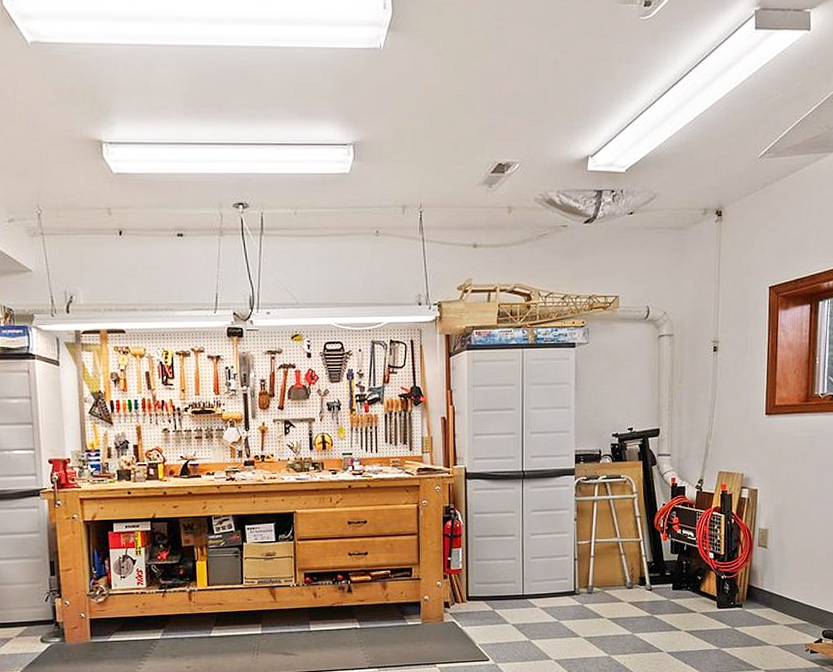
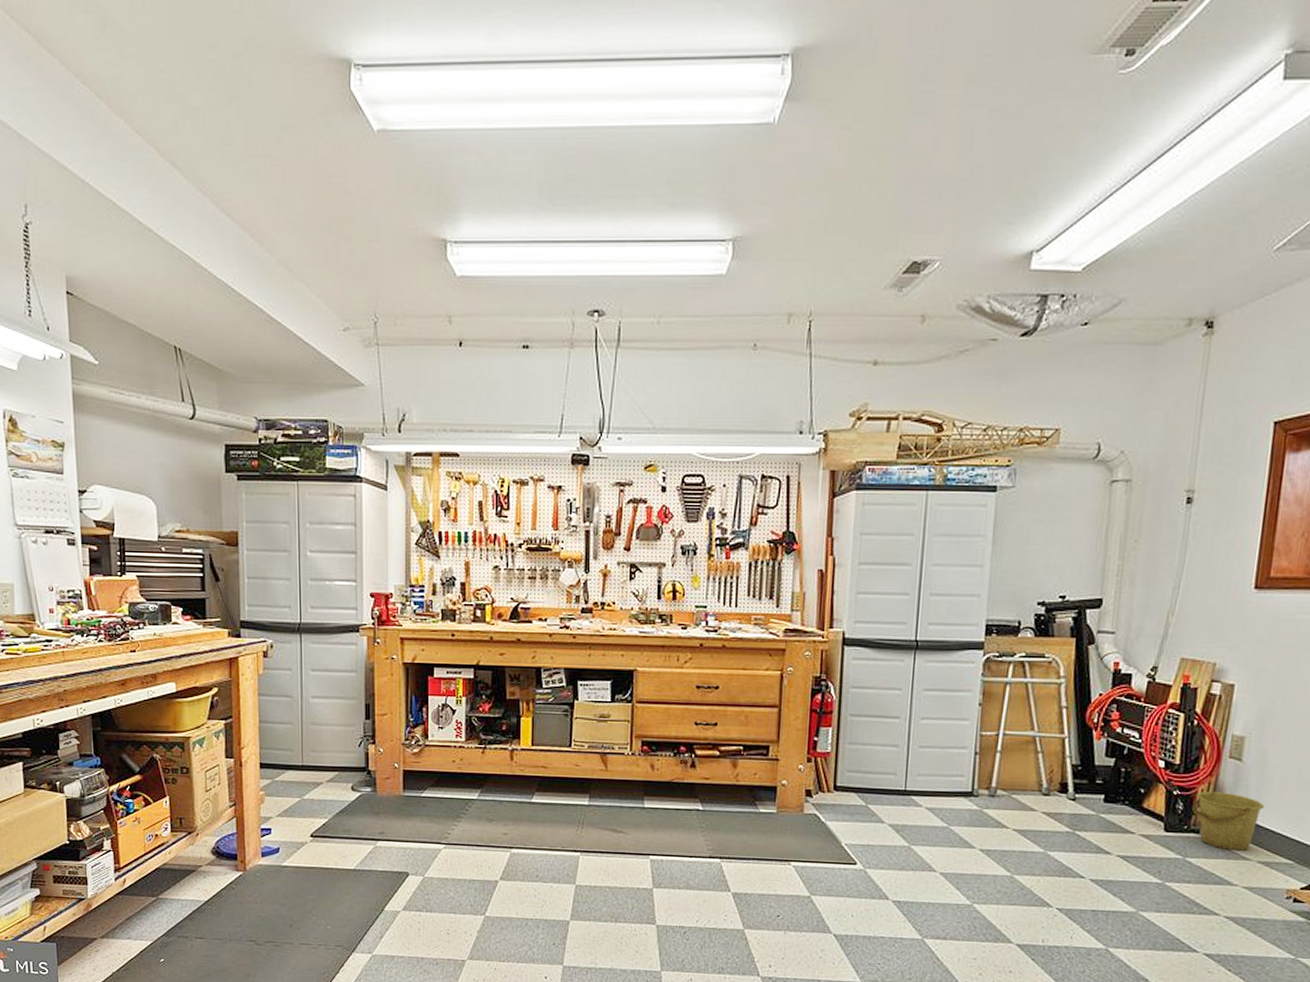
bucket: none [736,573,785,618] -> present [1192,791,1264,851]

